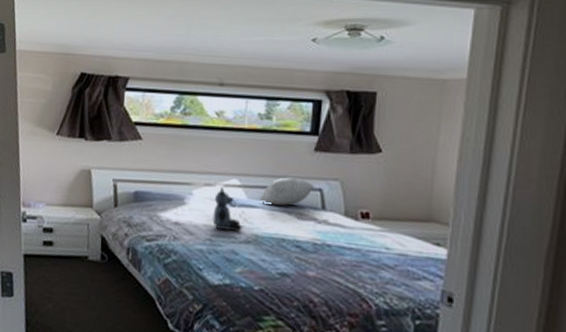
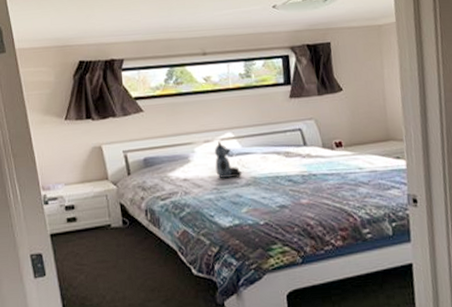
pillow: present [260,177,314,206] -> none [252,122,295,149]

